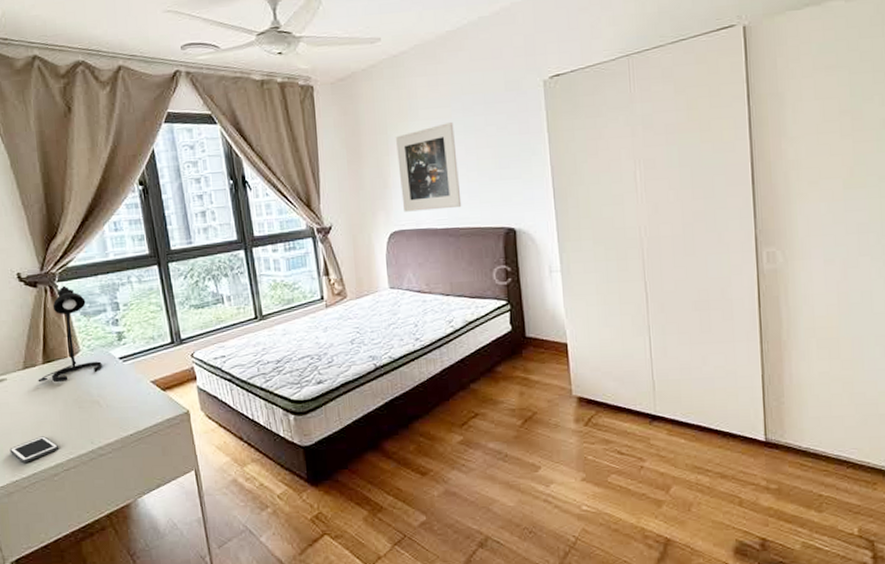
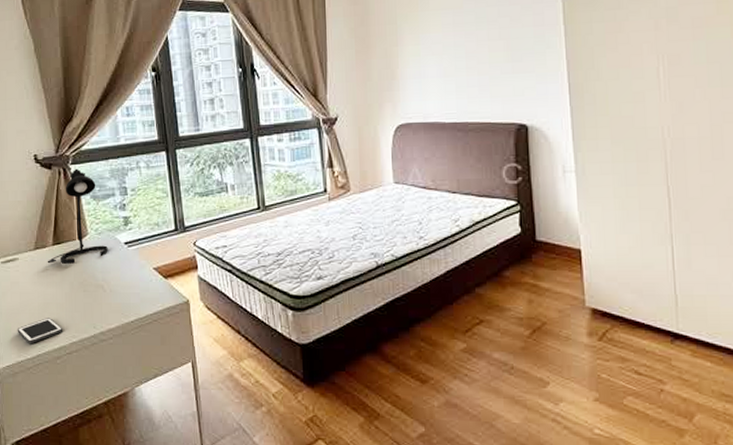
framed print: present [396,122,462,212] -> none [406,13,471,105]

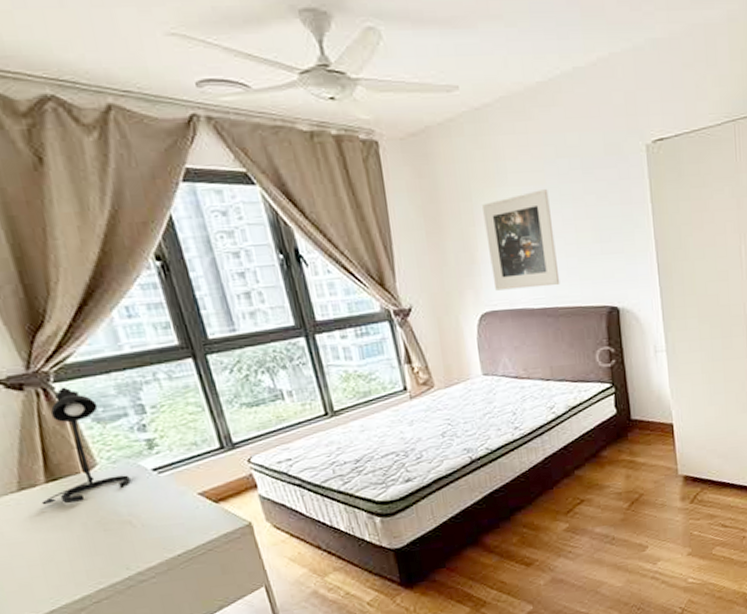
cell phone: present [17,318,62,343] -> none [12,566,82,600]
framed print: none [406,13,471,105] -> present [482,189,560,291]

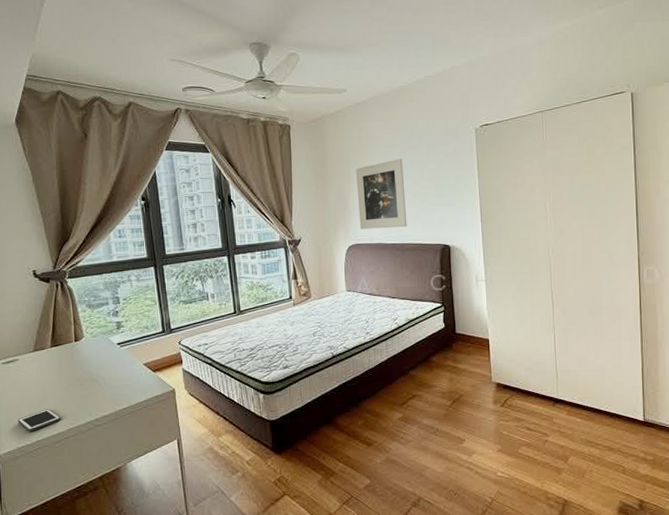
cell phone: none [12,566,82,600] -> present [17,409,60,431]
desk lamp: present [41,387,131,505] -> none [46,282,102,363]

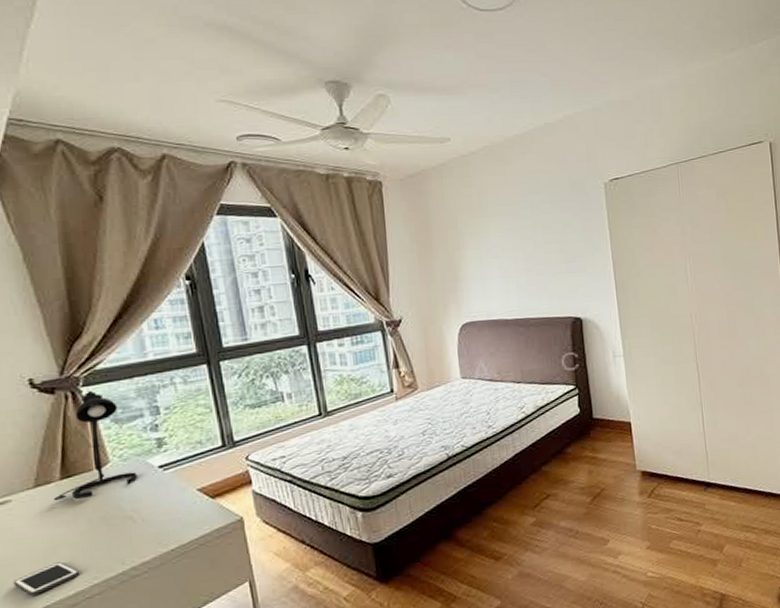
desk lamp: none [46,282,102,363] -> present [53,390,137,501]
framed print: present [356,159,407,229] -> none [466,219,531,304]

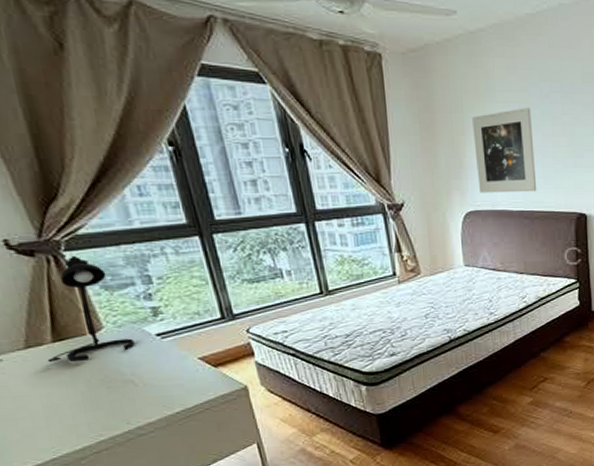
cell phone: present [13,562,79,596] -> none [15,419,84,449]
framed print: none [466,219,531,304] -> present [472,108,537,193]

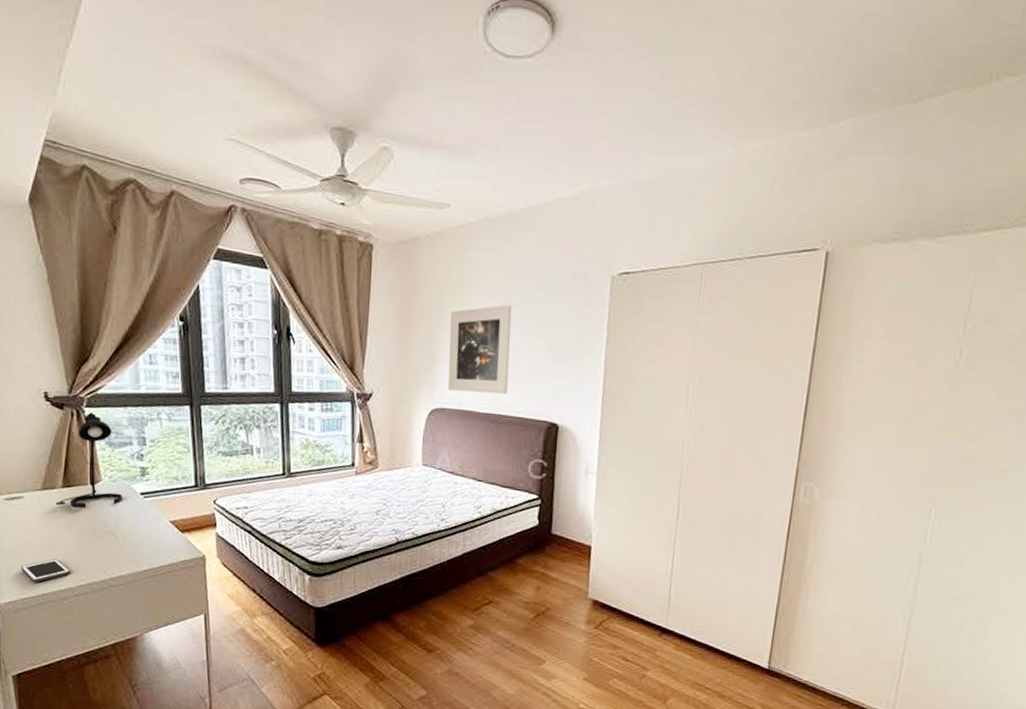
cell phone: none [15,419,84,449] -> present [21,558,70,582]

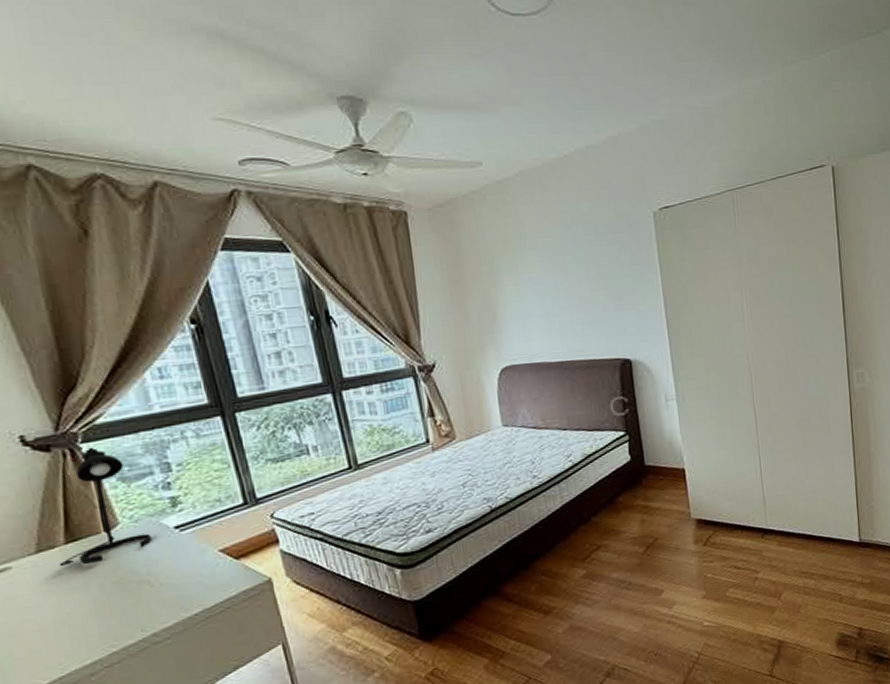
cell phone: present [21,558,70,582] -> none [21,630,94,667]
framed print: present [447,305,512,395] -> none [503,253,576,346]

